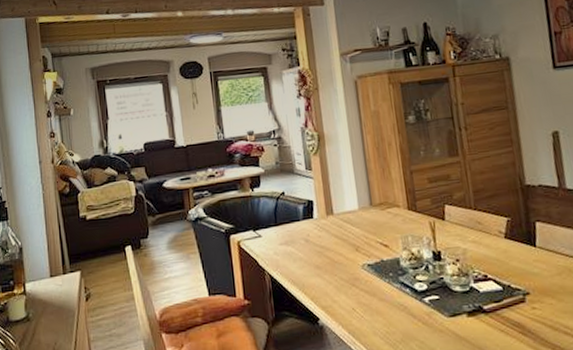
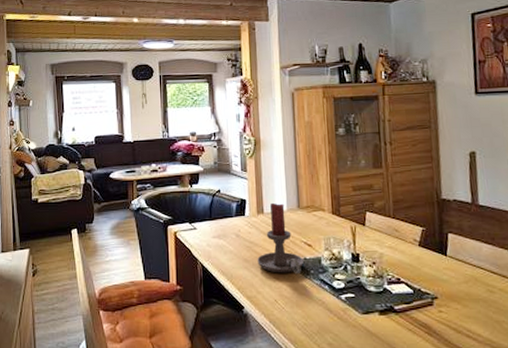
candle holder: none [330,201,381,279] -> present [257,202,304,274]

